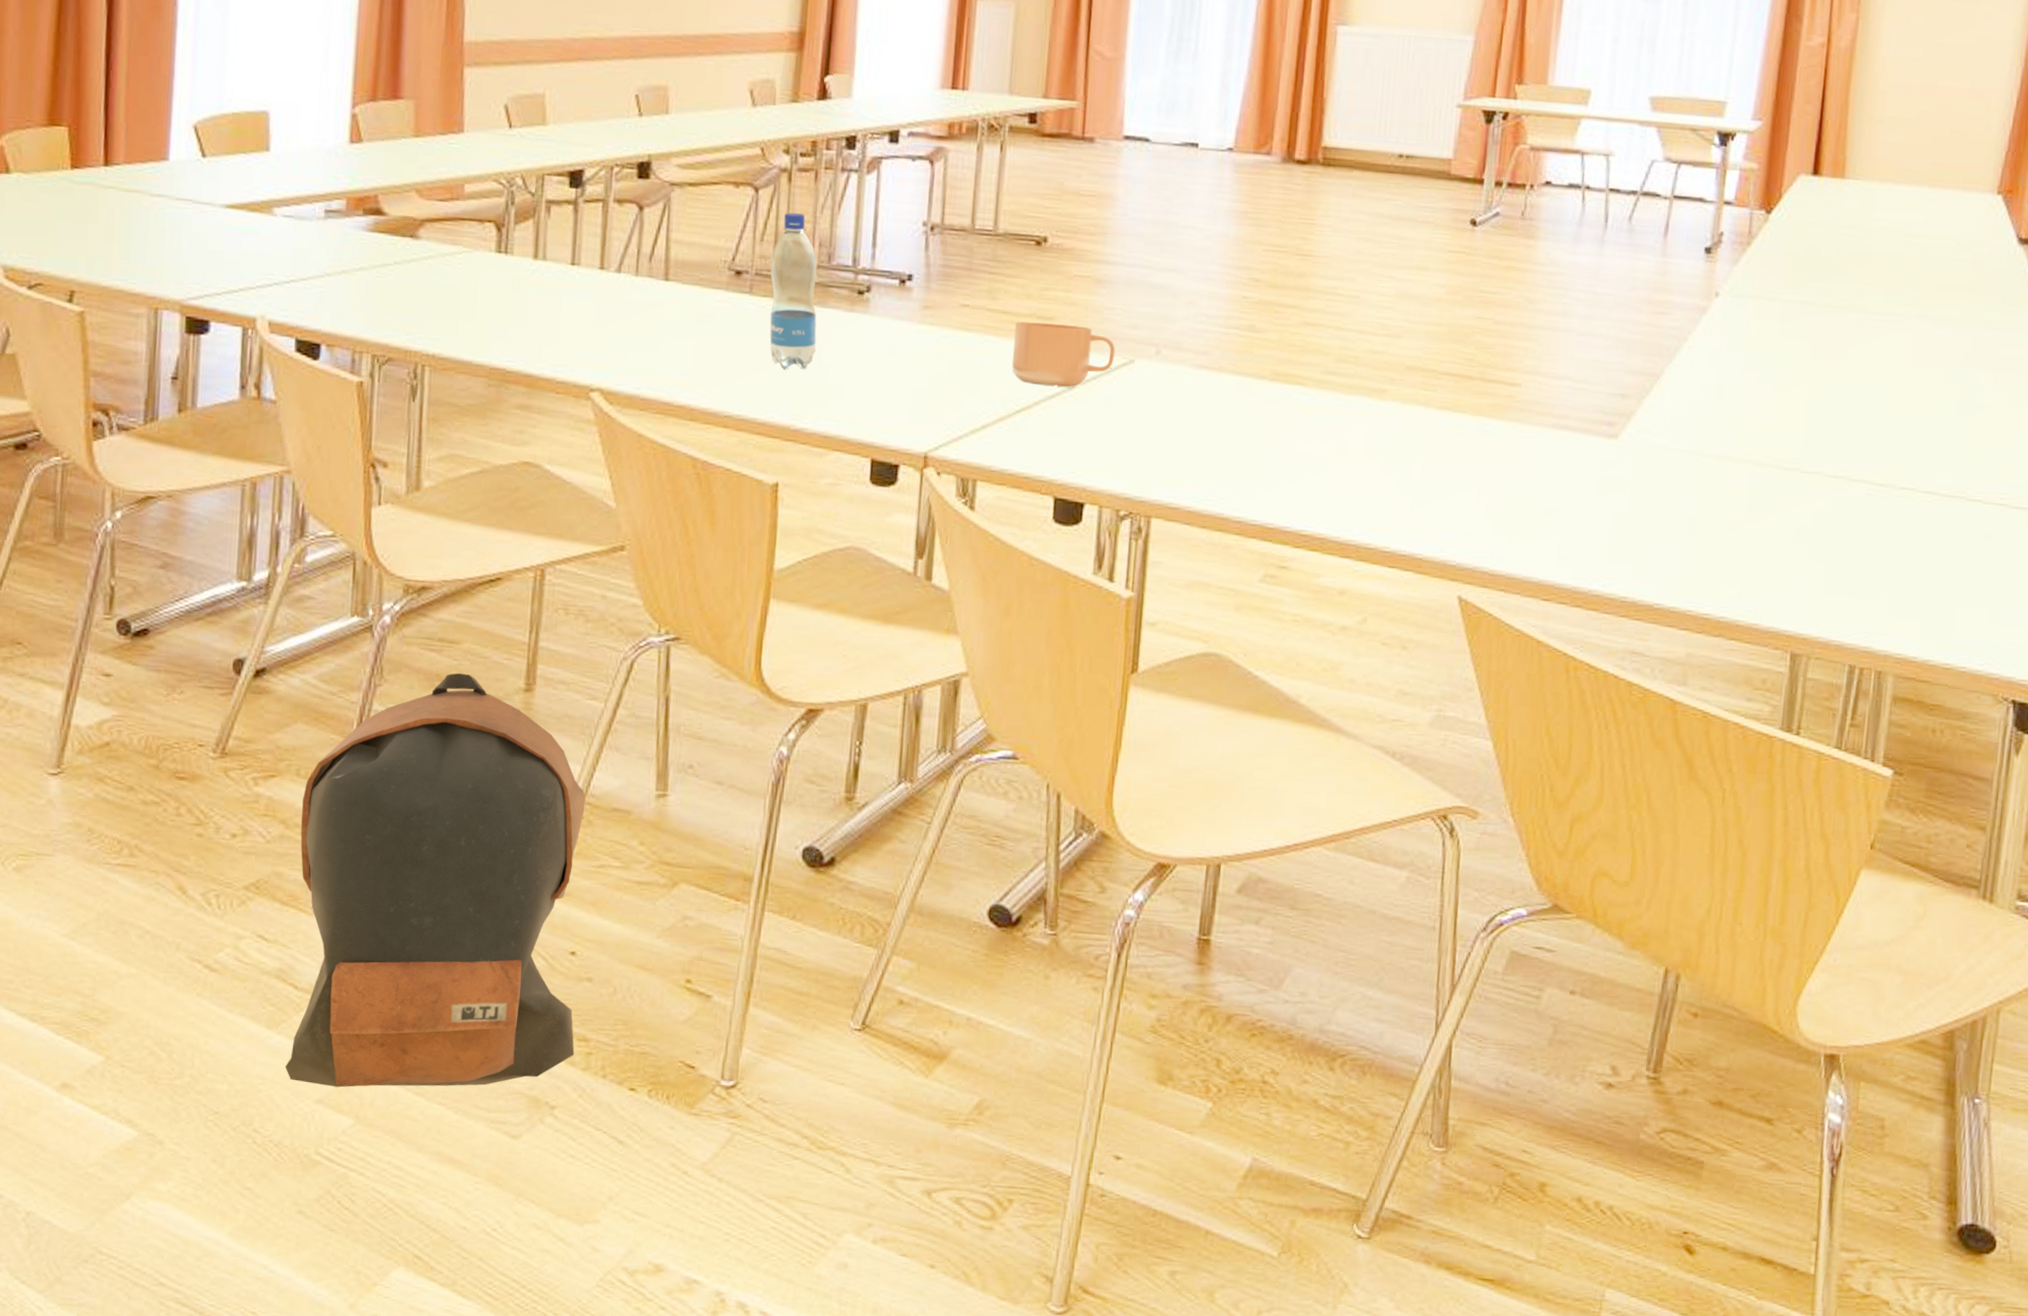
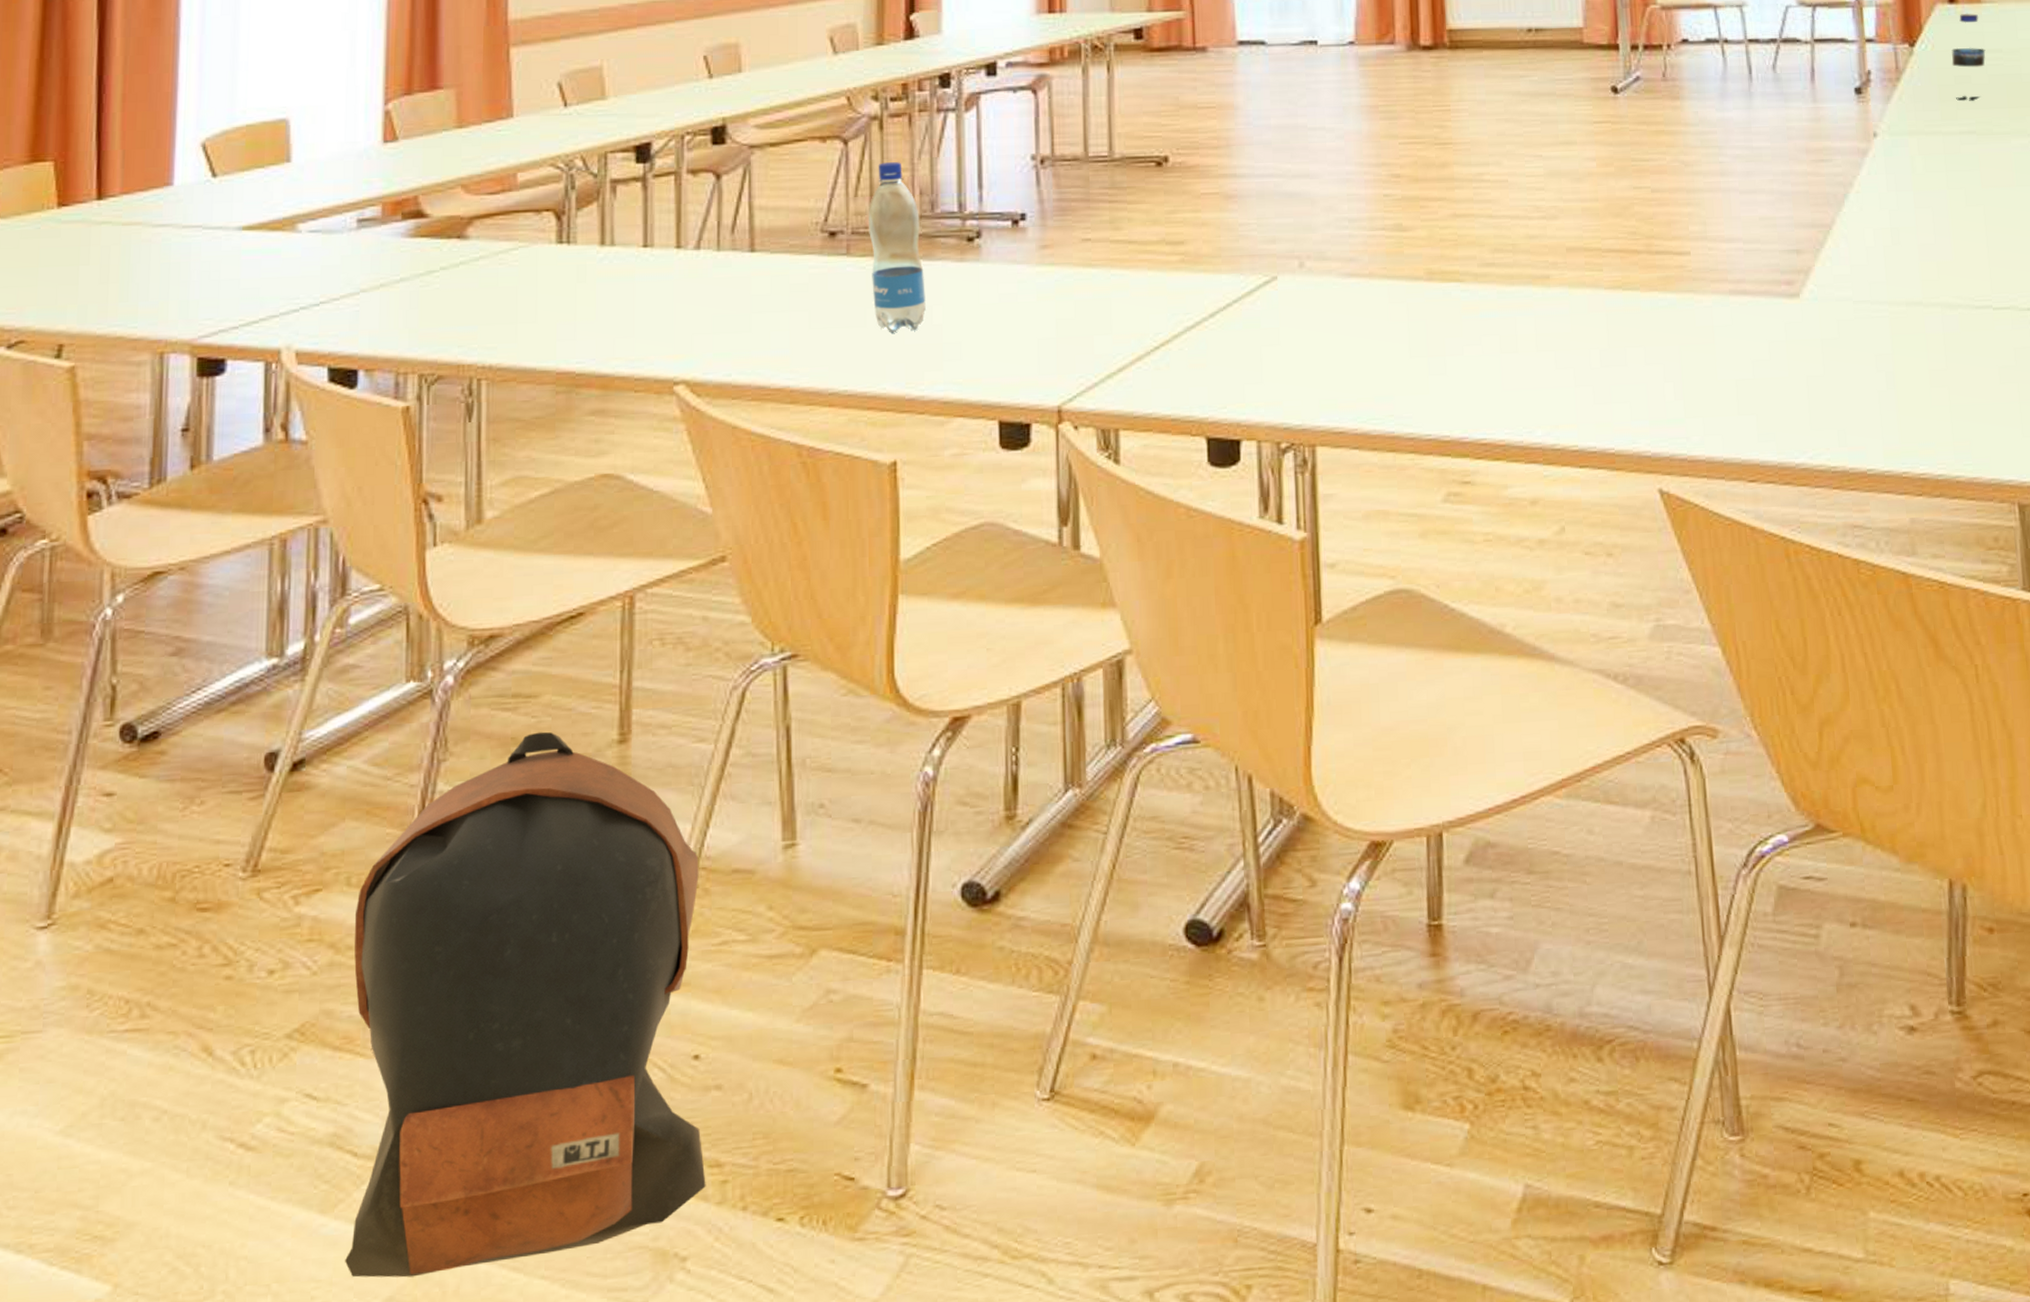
cup: present [1011,321,1116,388] -> none [1143,247,1255,317]
water bottle: none [1802,186,1840,273] -> present [1951,13,1986,102]

